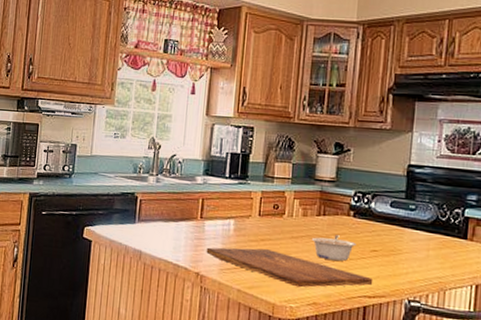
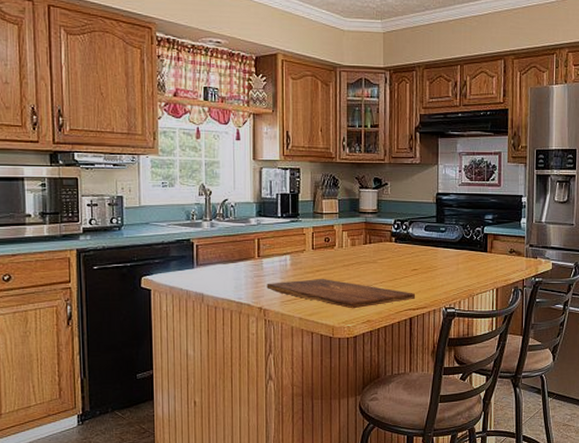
legume: present [311,235,356,261] -> none [360,259,399,282]

